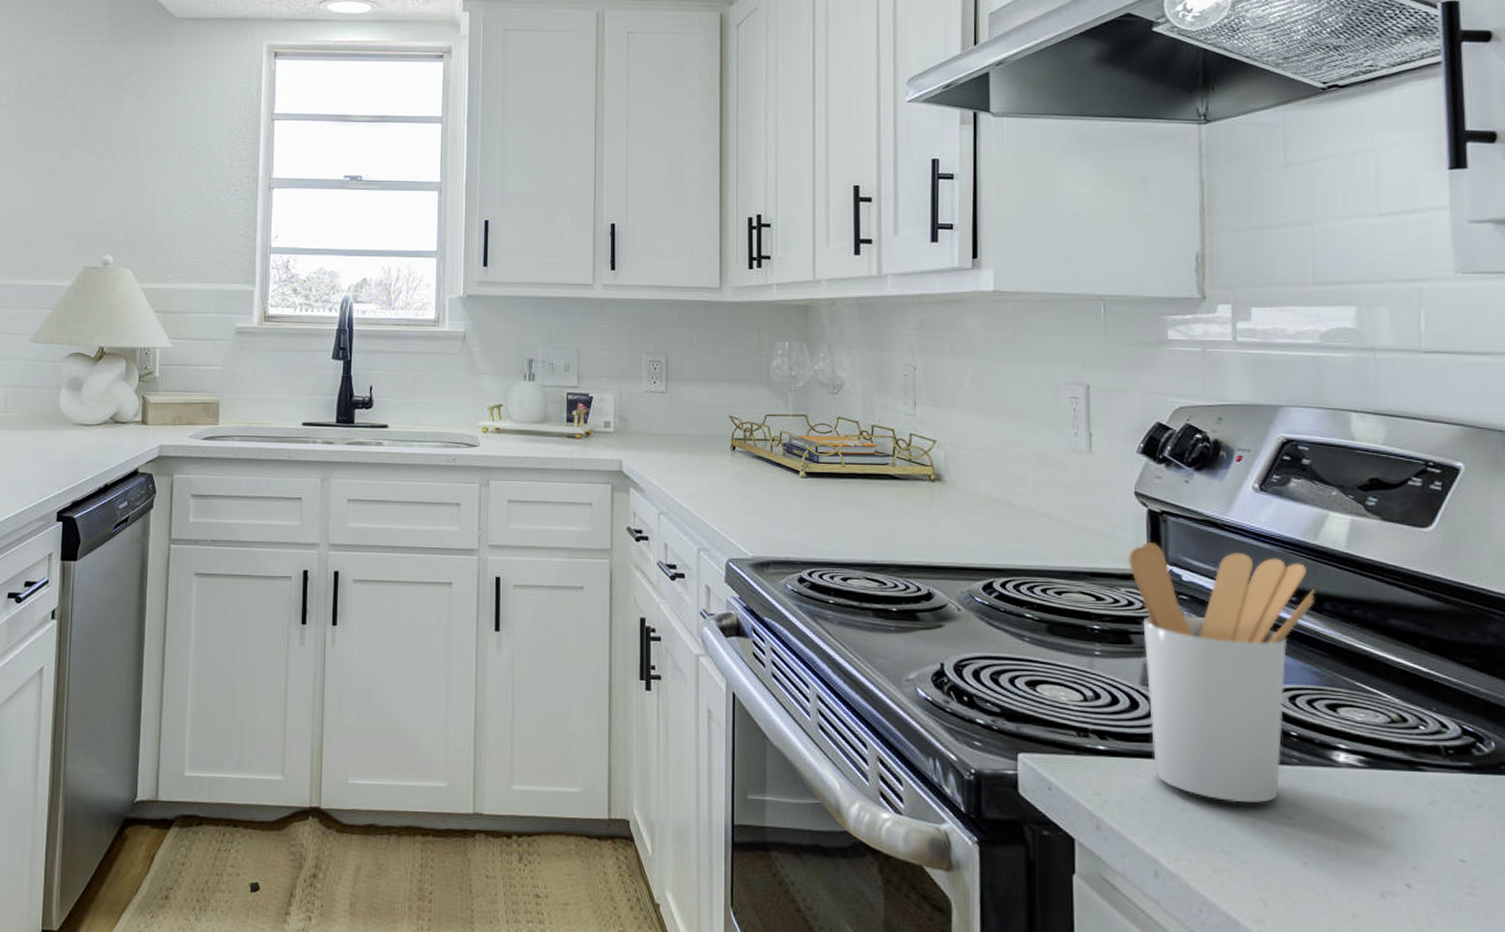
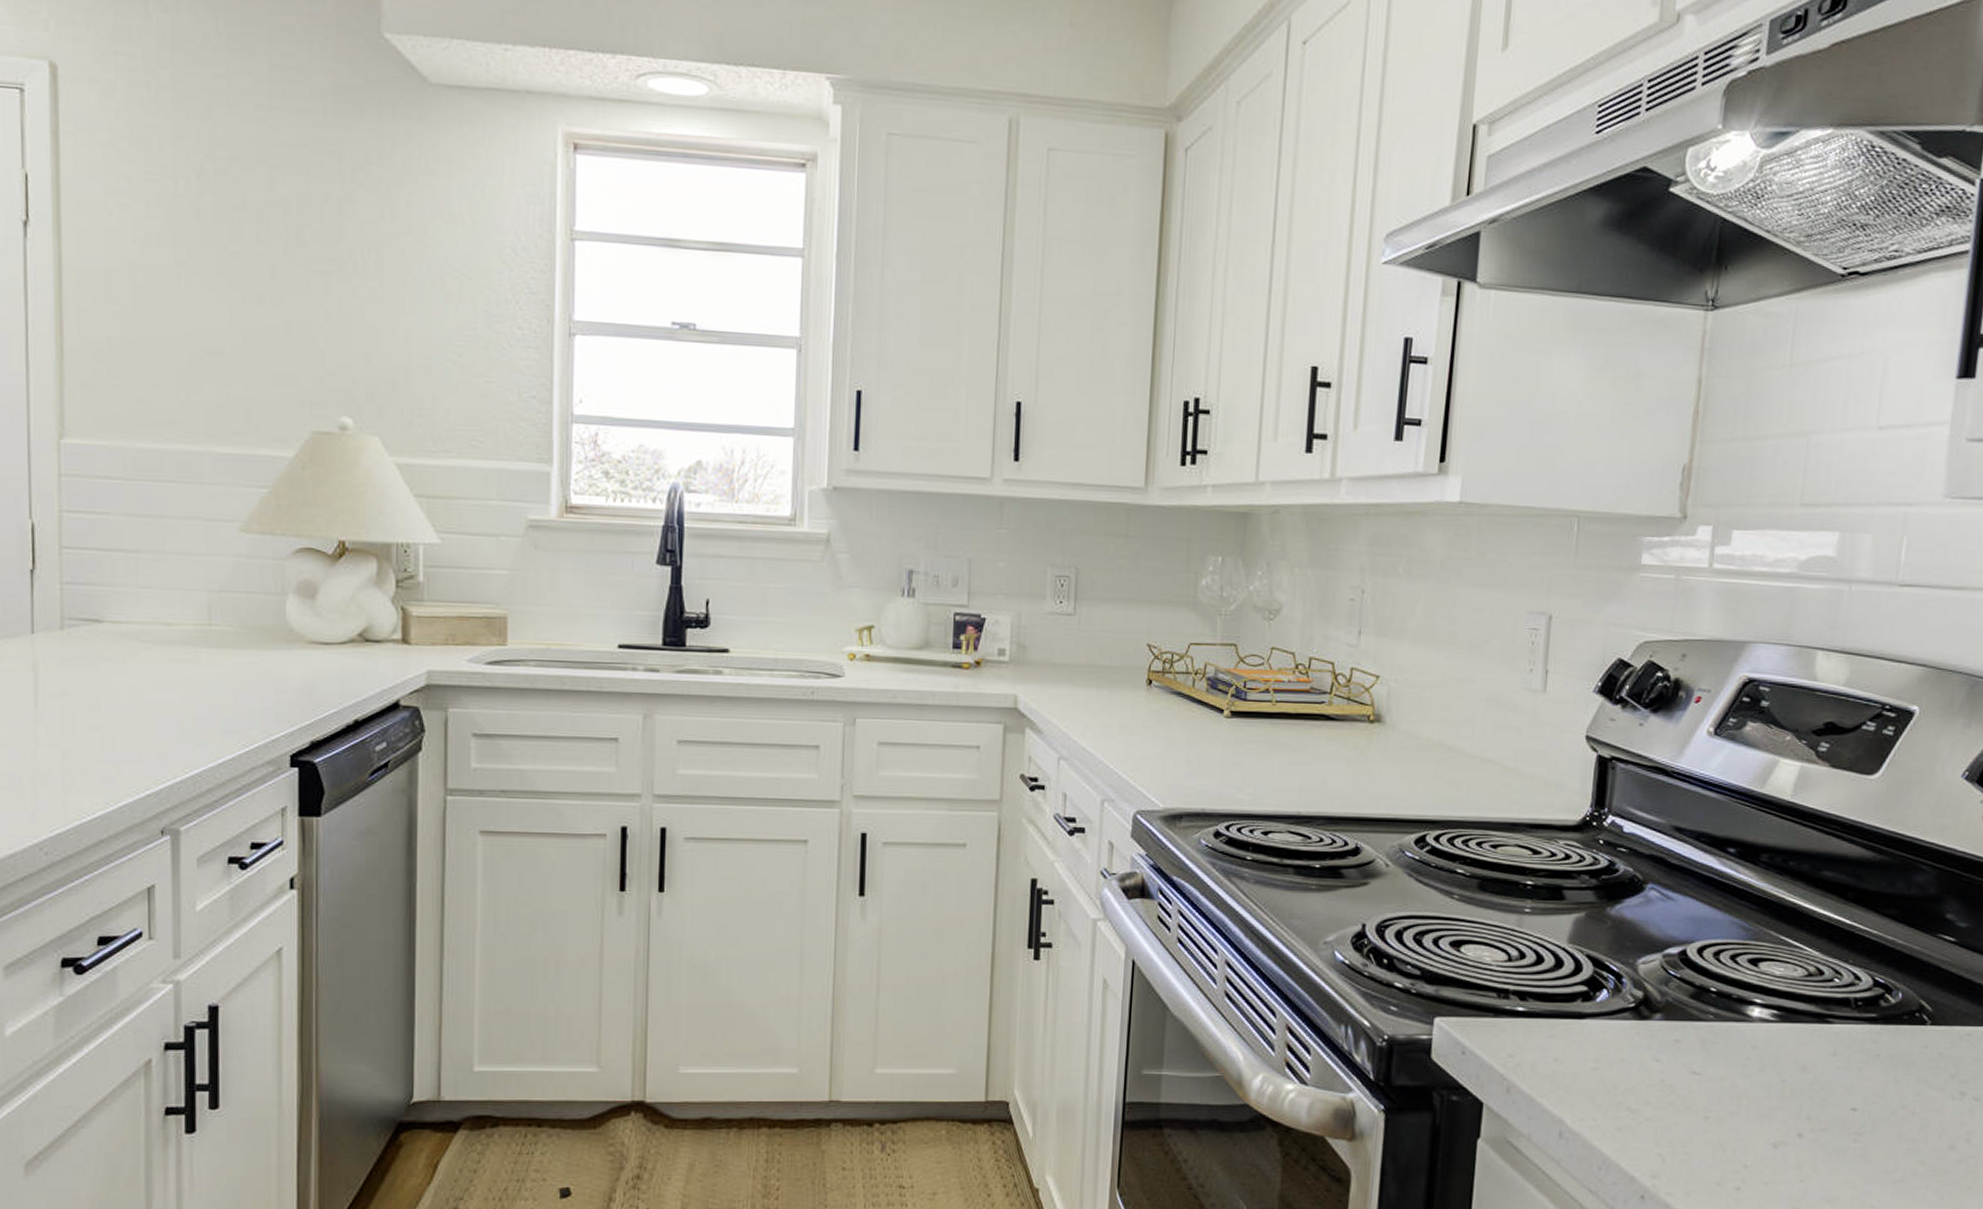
utensil holder: present [1129,542,1315,803] -> none [1570,791,1755,1061]

